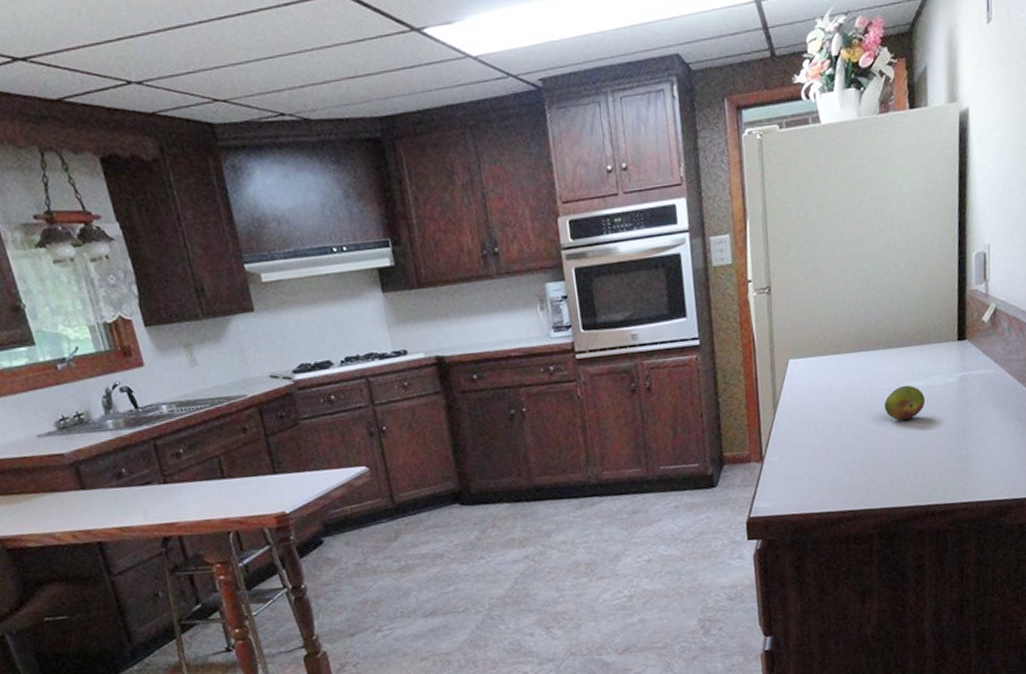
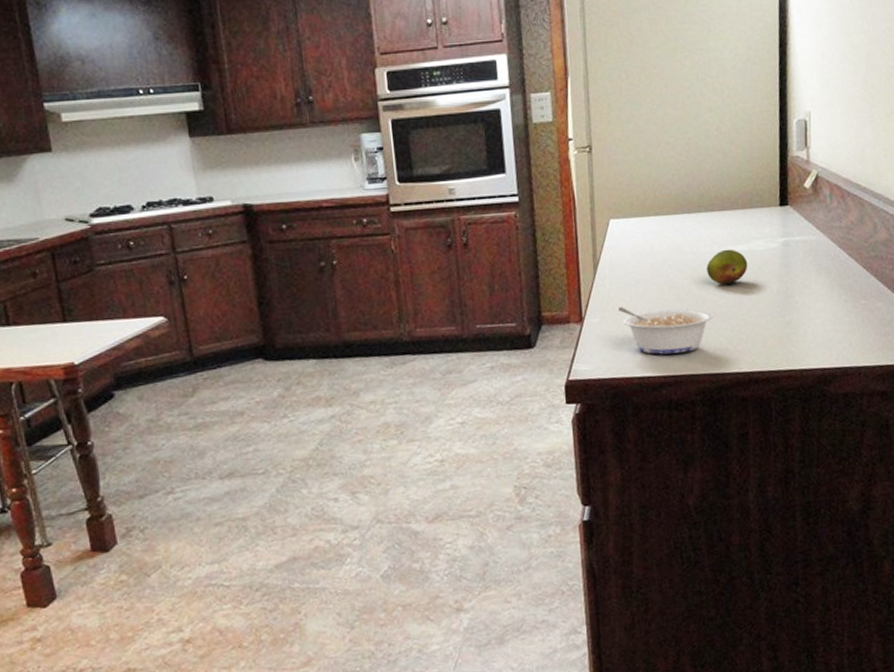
legume: none [796,445,891,491] -> present [617,307,713,355]

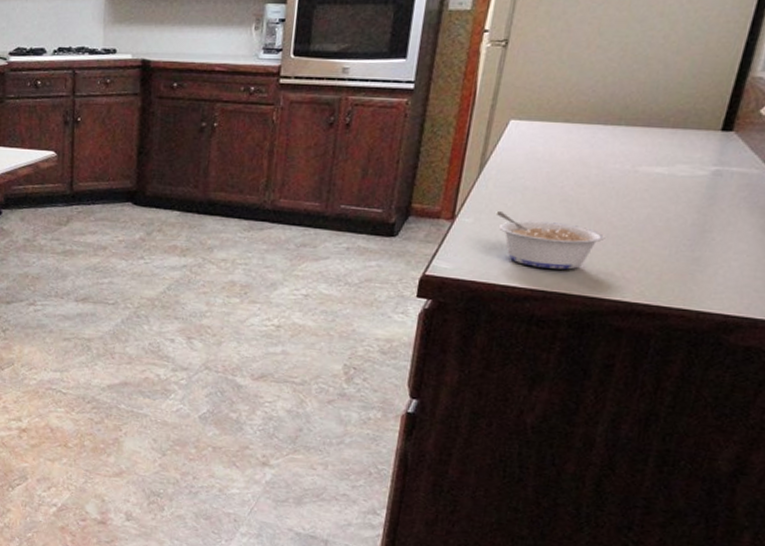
fruit: present [706,249,748,285] -> none [610,169,664,207]

